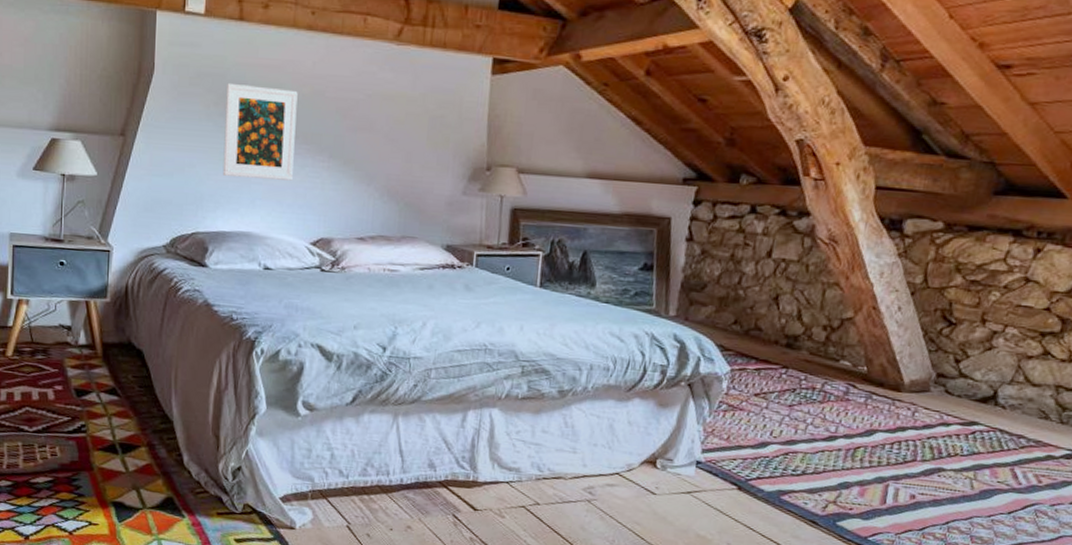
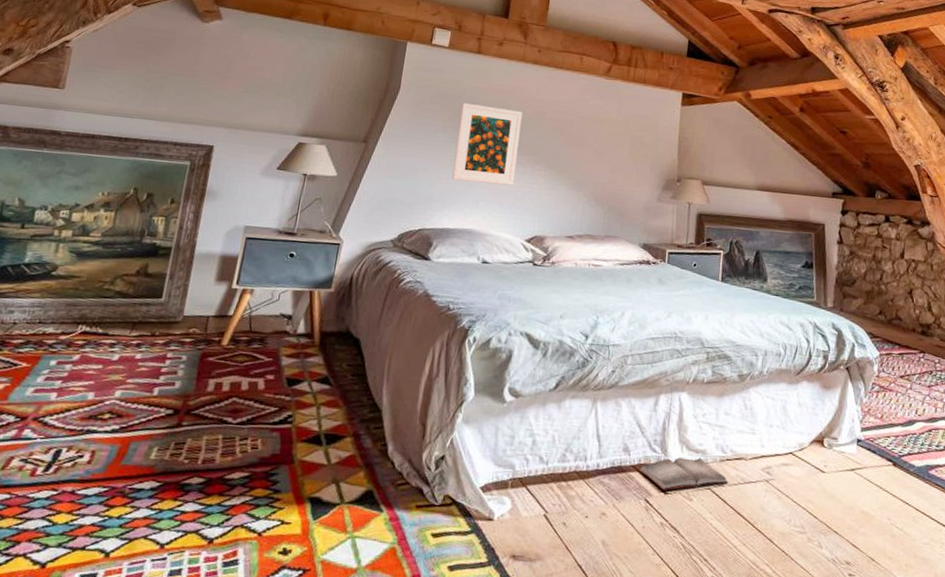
hardback book: none [446,475,545,507] -> present [639,457,728,490]

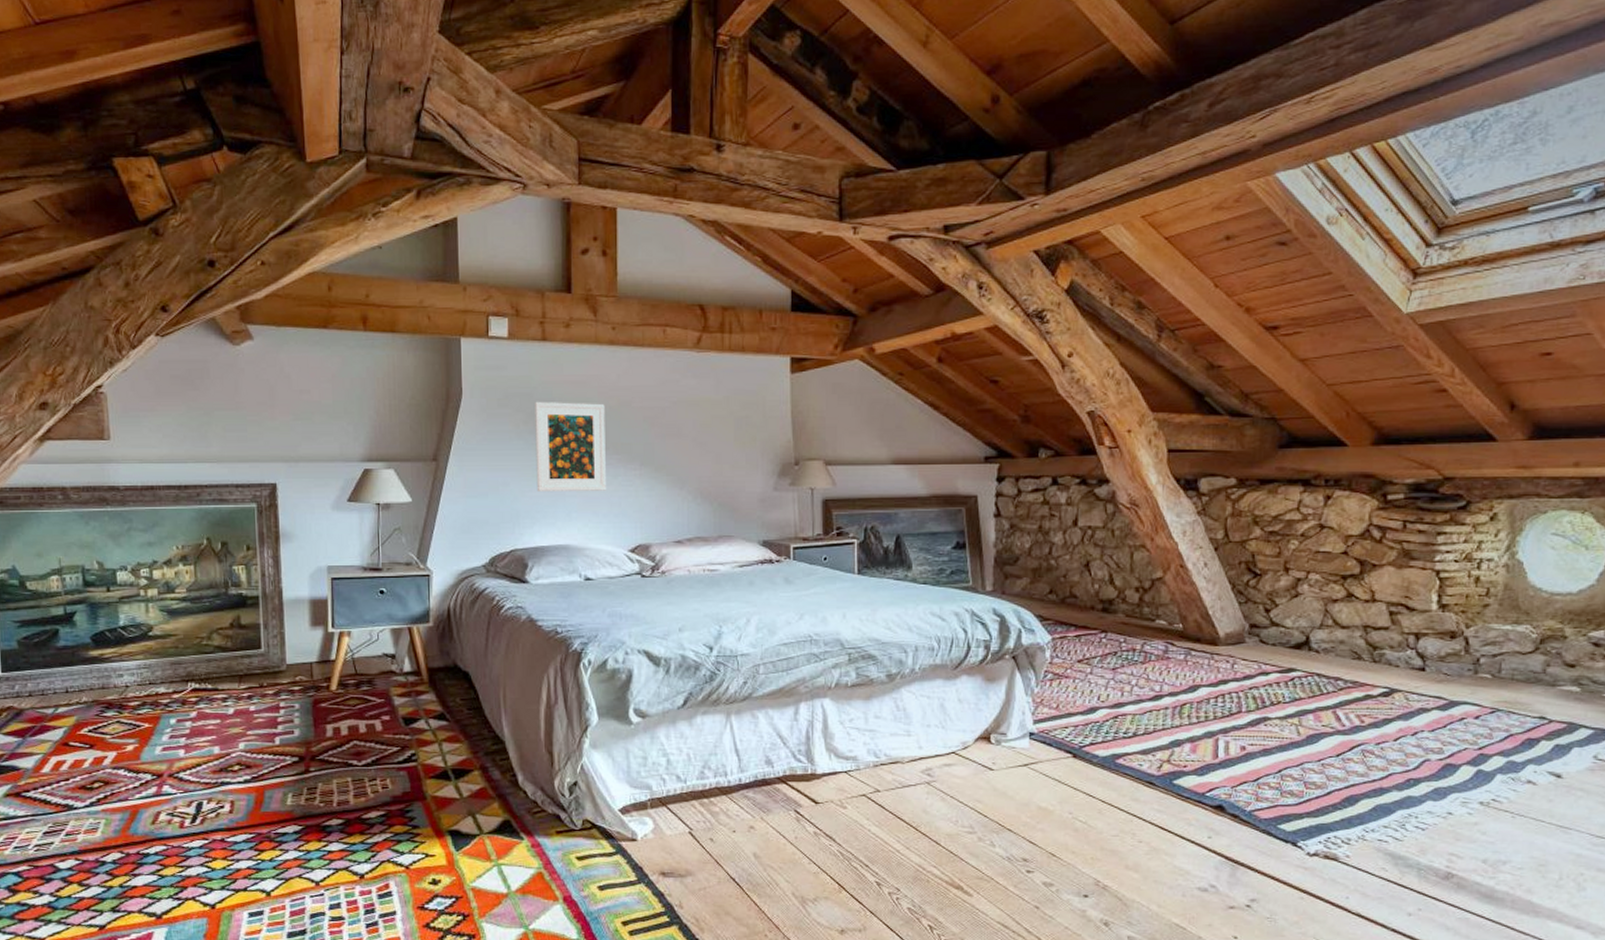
hardback book: present [639,457,728,490] -> none [785,765,884,800]

